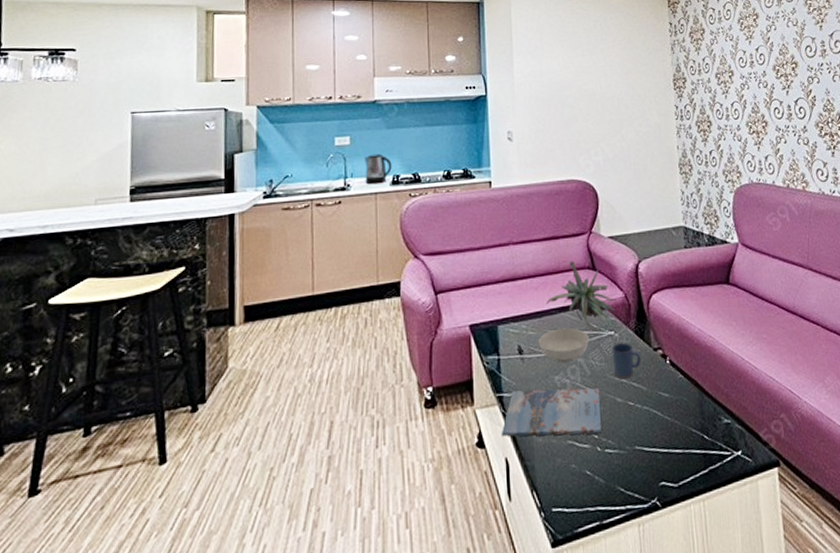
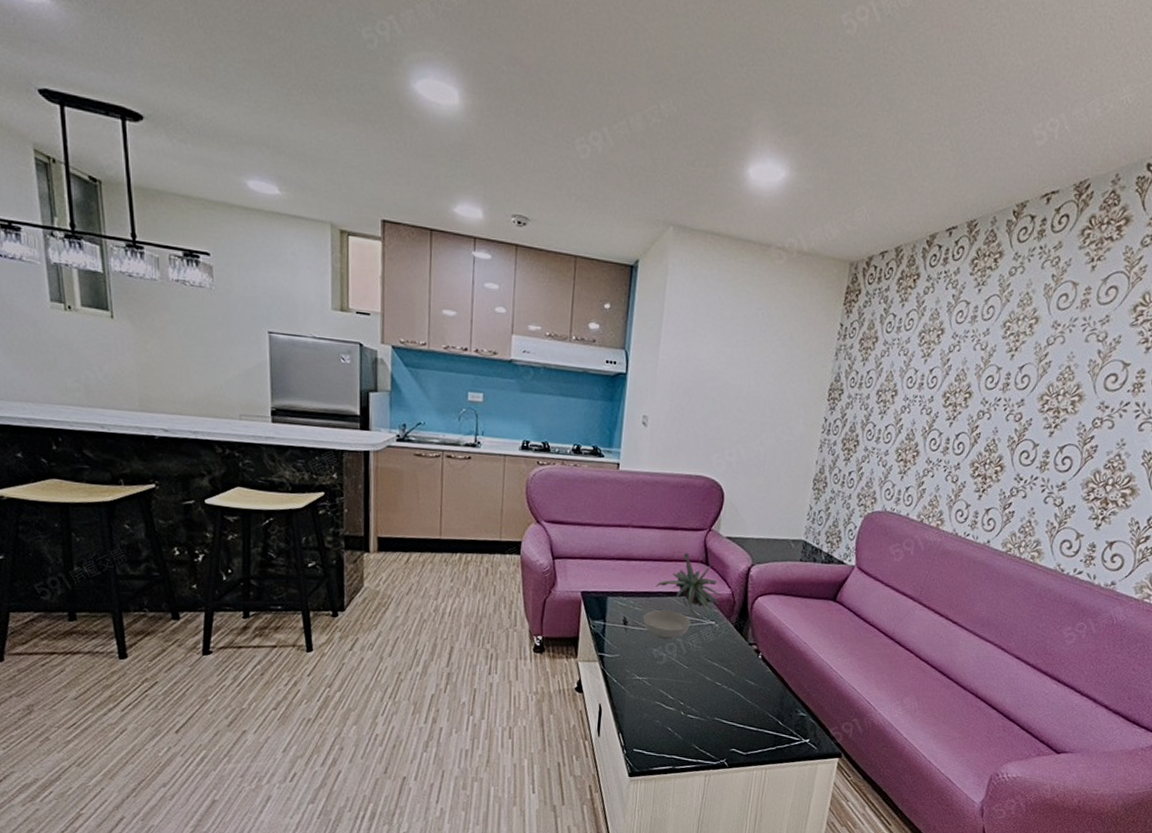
kettle: present [365,153,392,184] -> none [495,415,523,446]
magazine: present [501,388,602,437] -> none [598,653,692,702]
mug: present [611,343,642,379] -> none [708,632,736,663]

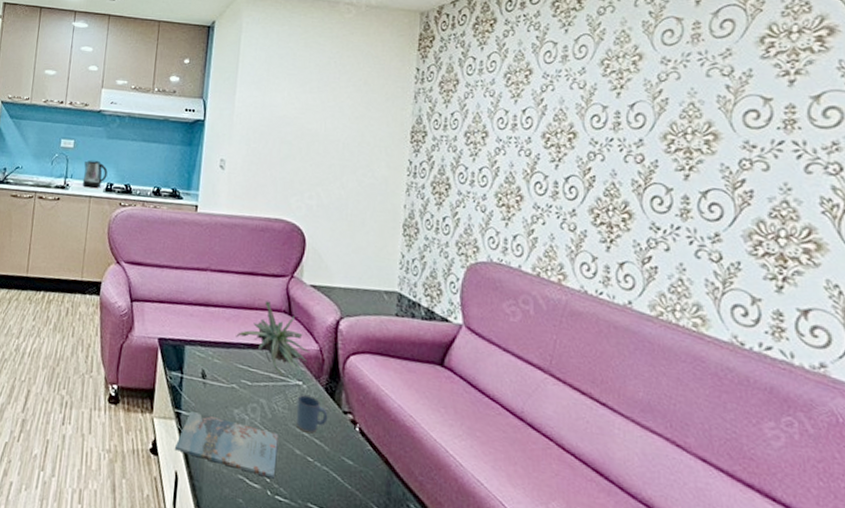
kettle: none [495,415,523,446] -> present [82,160,108,188]
magazine: none [598,653,692,702] -> present [174,411,279,479]
bowl: present [643,610,691,640] -> none [223,363,276,400]
mug: none [708,632,736,663] -> present [296,395,328,433]

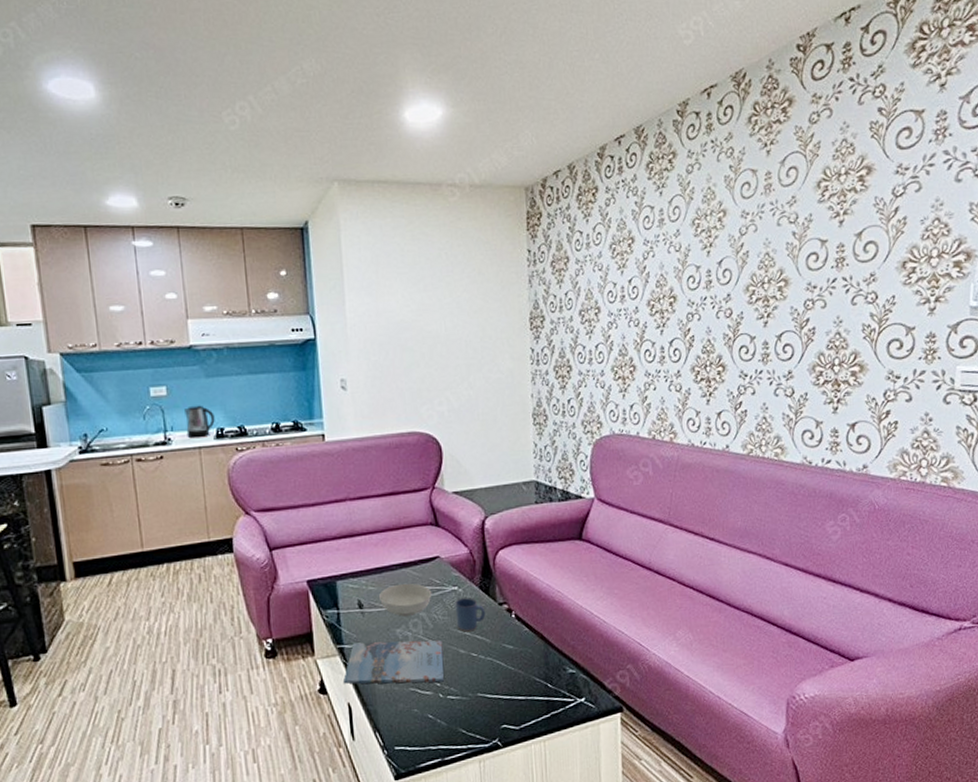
bowl: none [223,363,276,400] -> present [379,583,432,617]
plant: present [236,301,310,376] -> none [386,517,461,586]

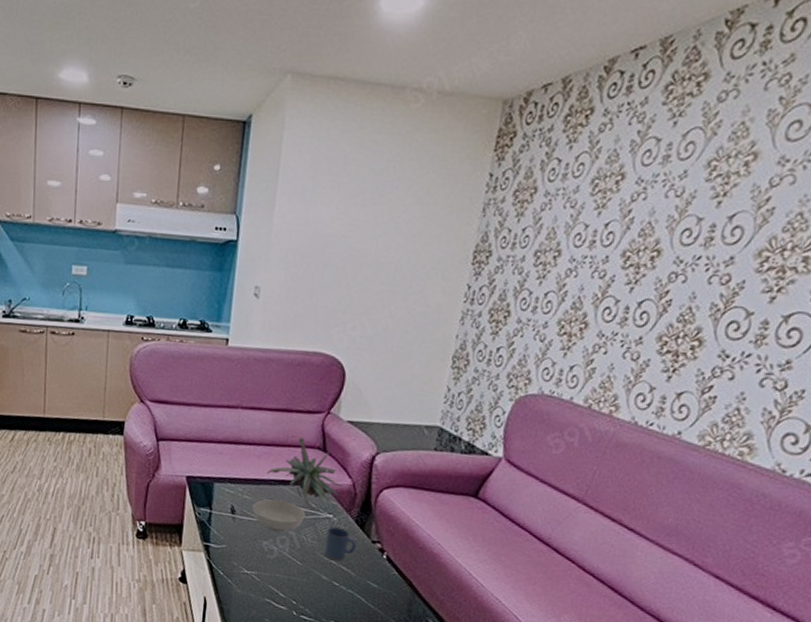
kettle: present [184,405,215,437] -> none [99,289,127,321]
magazine: present [342,640,444,685] -> none [203,544,307,601]
plant: none [386,517,461,586] -> present [267,437,343,510]

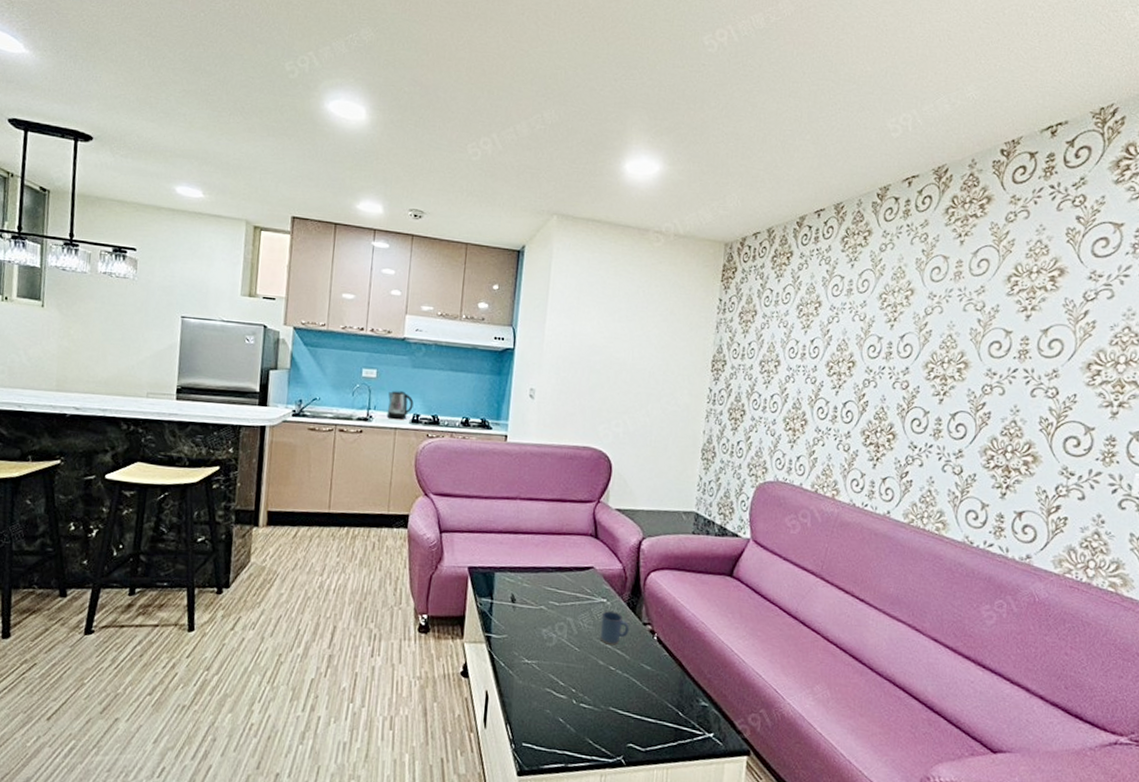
kettle: none [99,289,127,321] -> present [386,390,414,419]
bowl: present [253,499,306,532] -> none [532,586,582,619]
plant: present [267,437,343,510] -> none [544,526,615,595]

